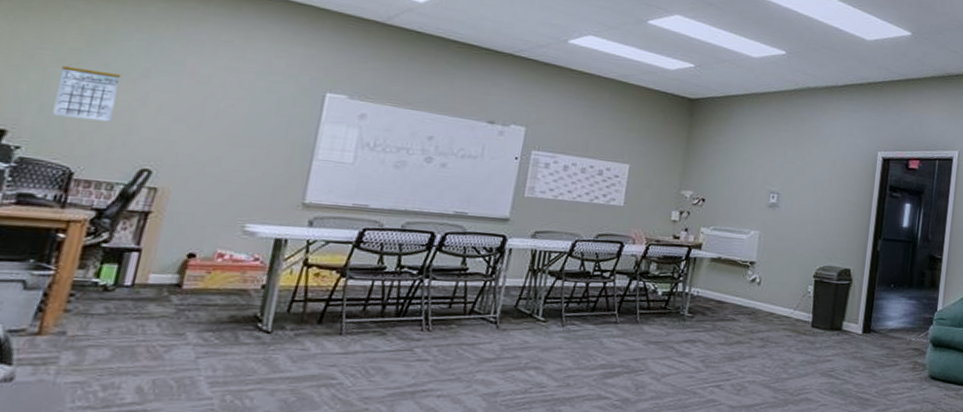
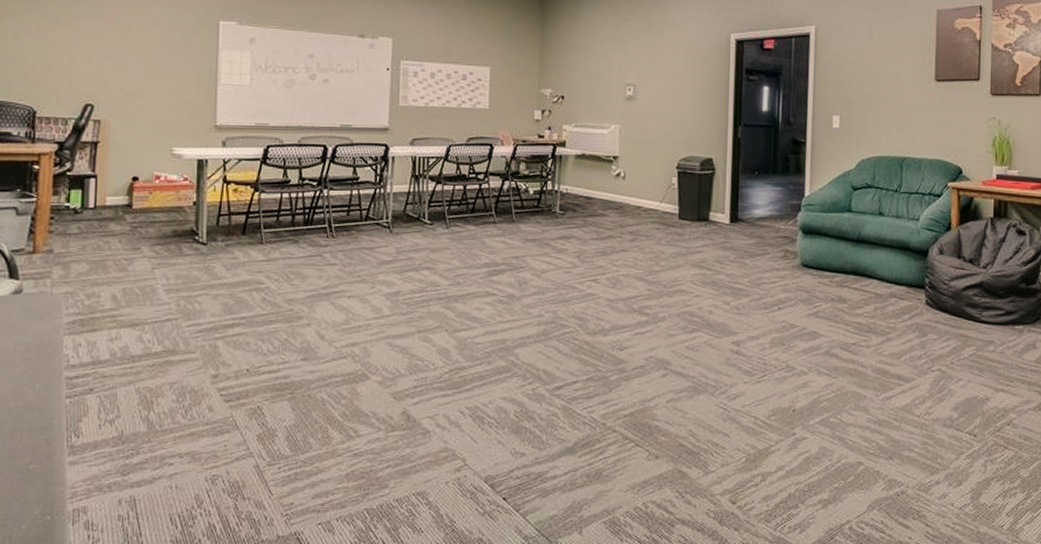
calendar: present [52,65,122,122] -> none [12,16,58,64]

